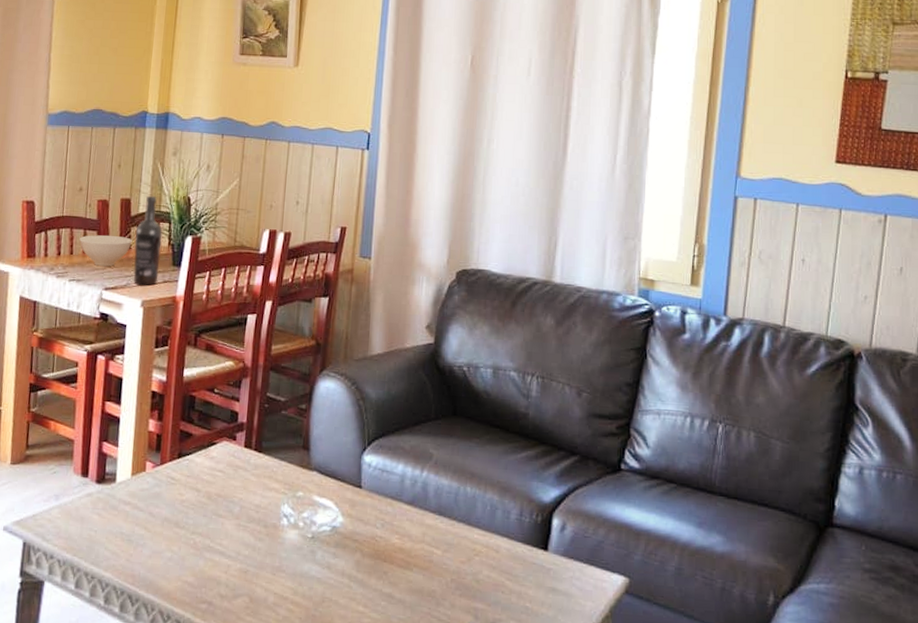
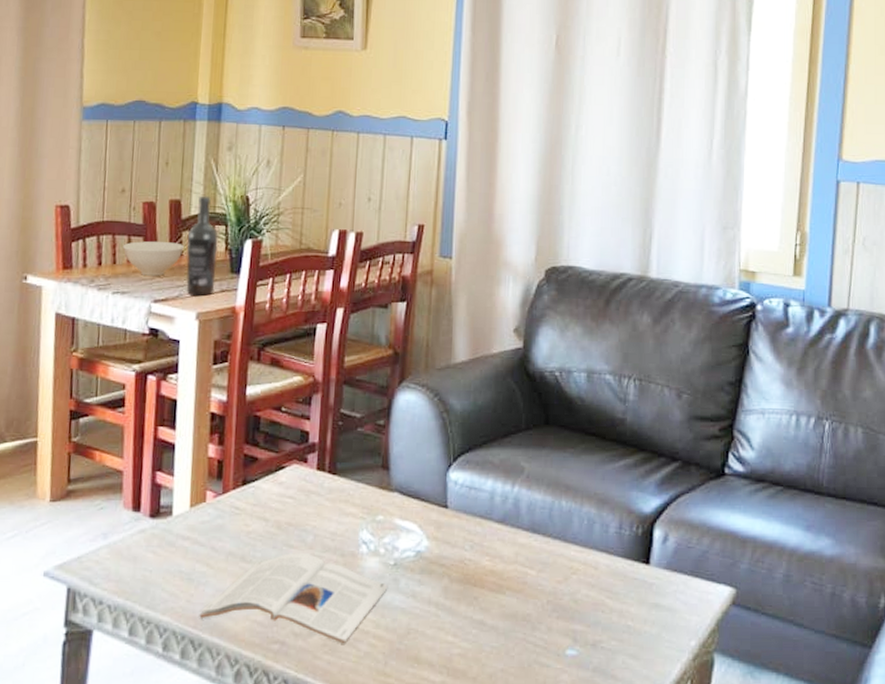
magazine: none [137,521,306,608] -> present [199,552,388,644]

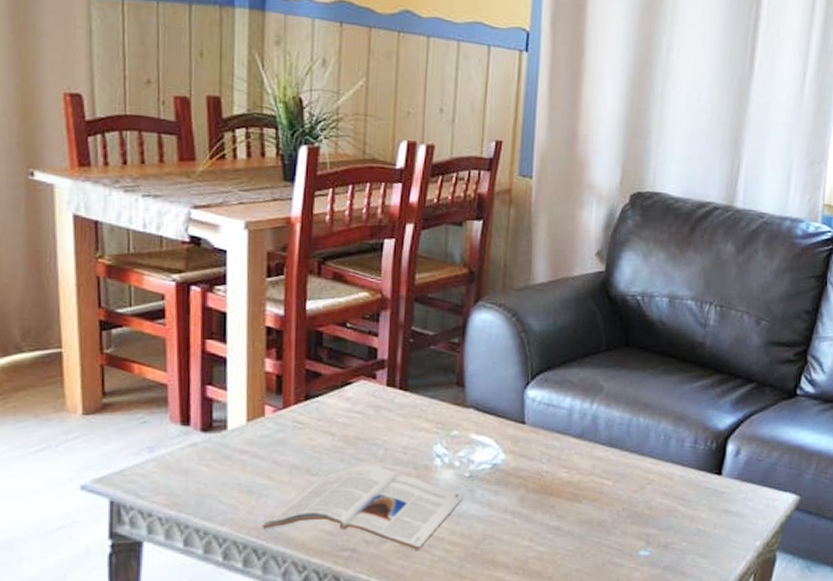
bowl: present [122,241,185,276] -> none [151,140,228,180]
wine bottle: present [186,195,218,296] -> none [230,93,268,204]

